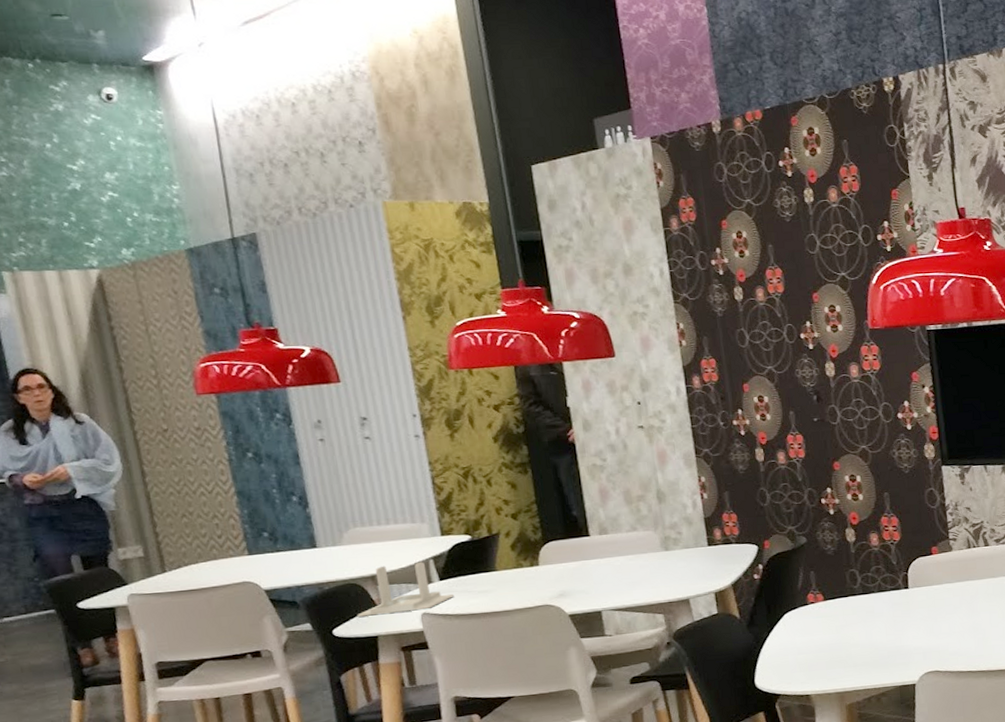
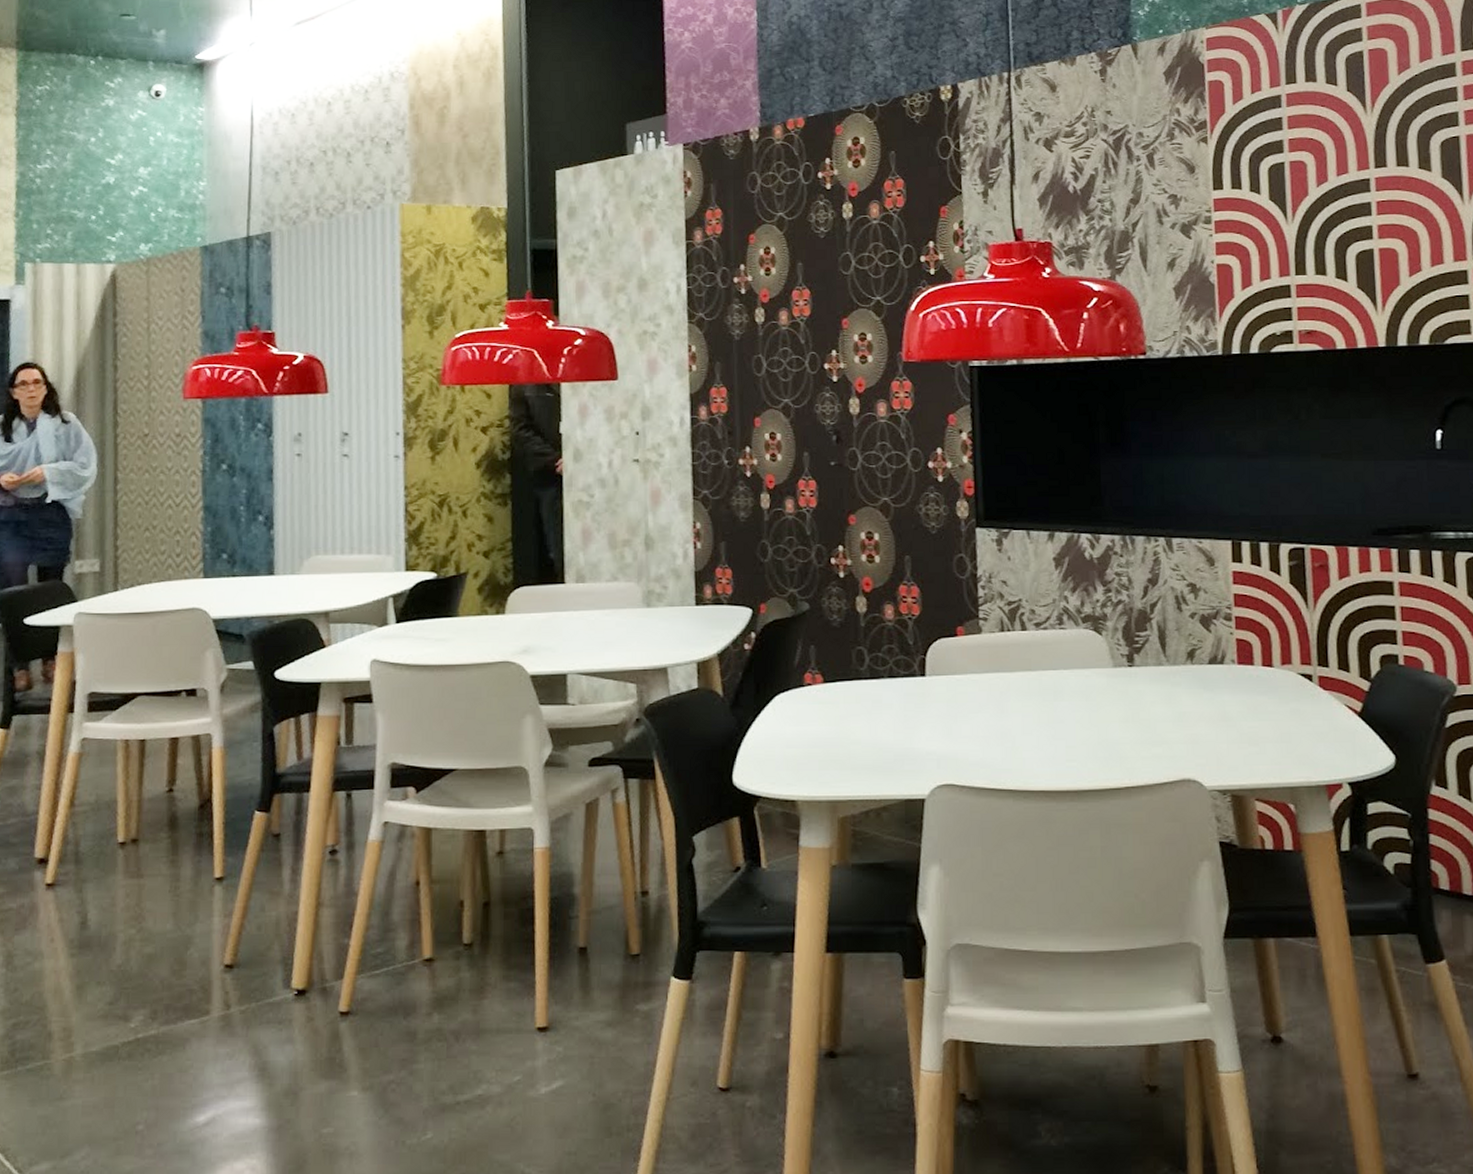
napkin holder: present [357,561,455,617] -> none [303,599,410,658]

